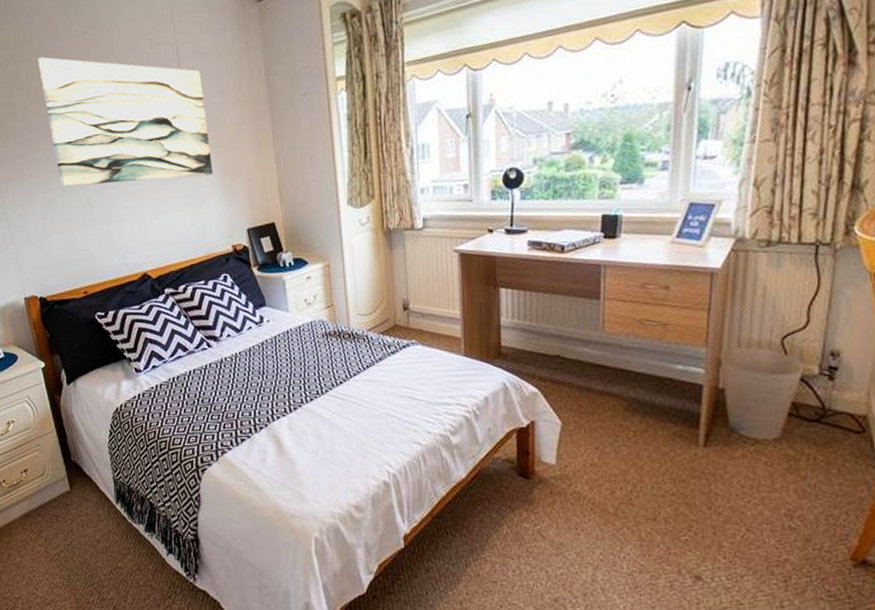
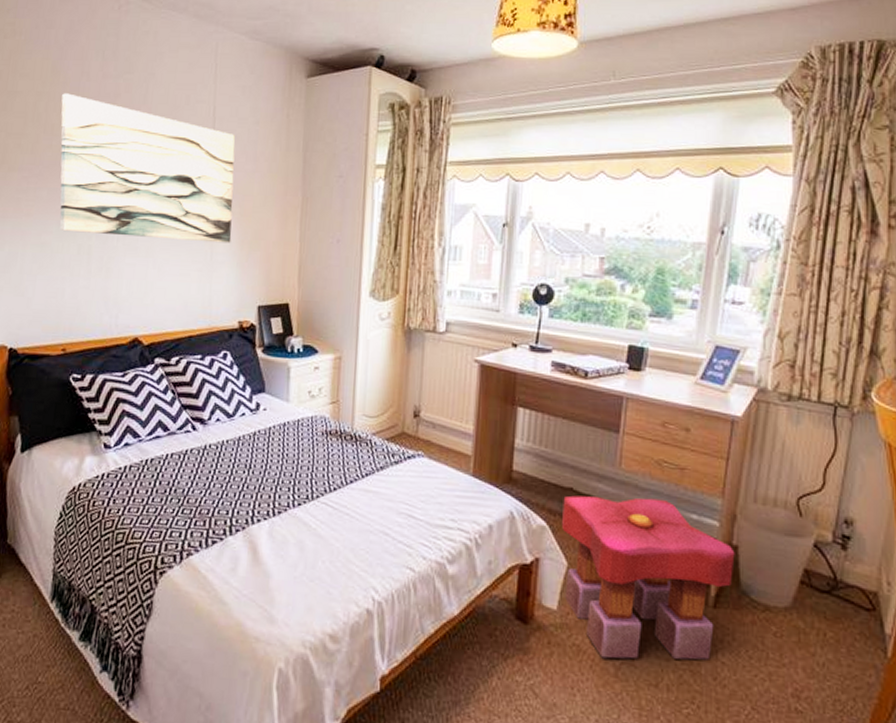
stool: none [551,355,722,501] -> present [561,495,735,660]

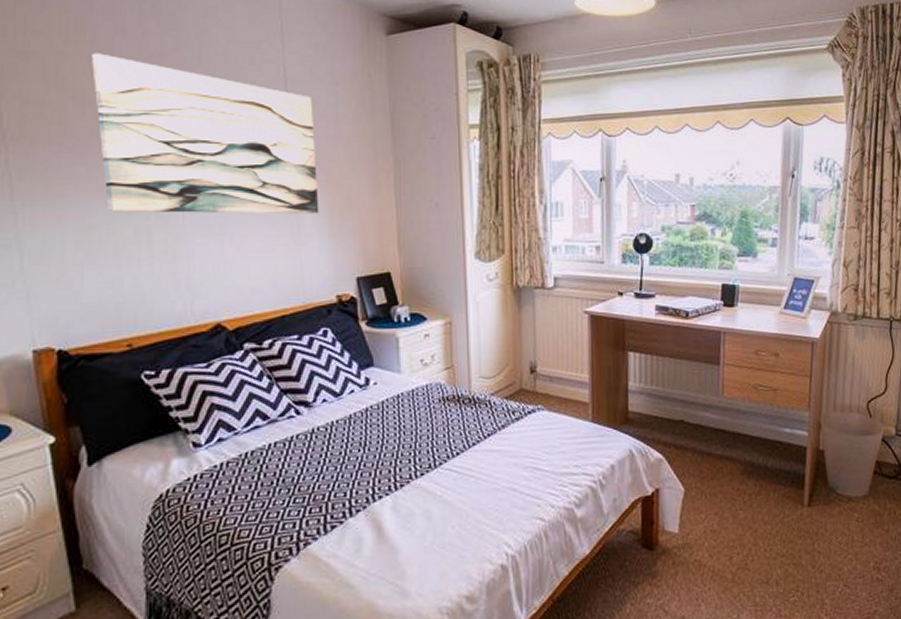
stool: present [561,495,735,660] -> none [675,419,822,568]

